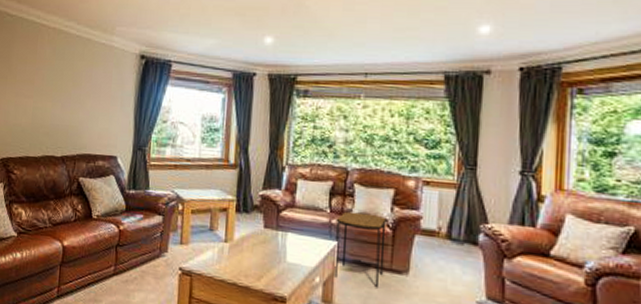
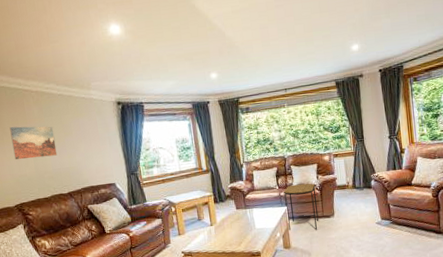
wall art: none [13,65,62,108] -> present [10,126,58,159]

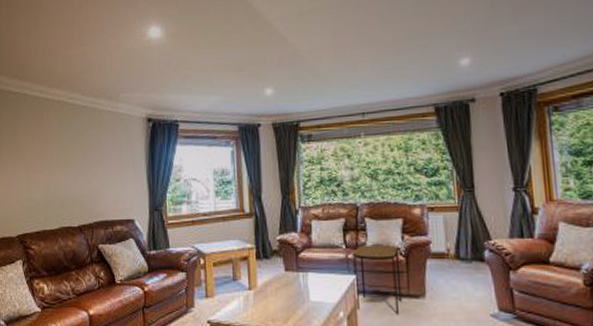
wall art: present [10,126,58,159] -> none [24,141,72,181]

